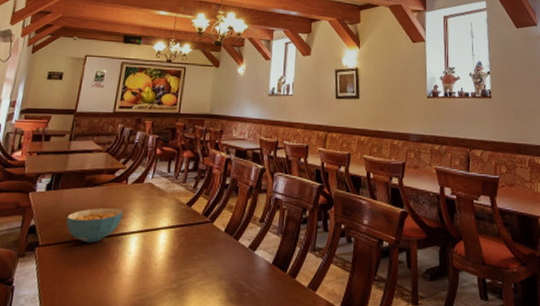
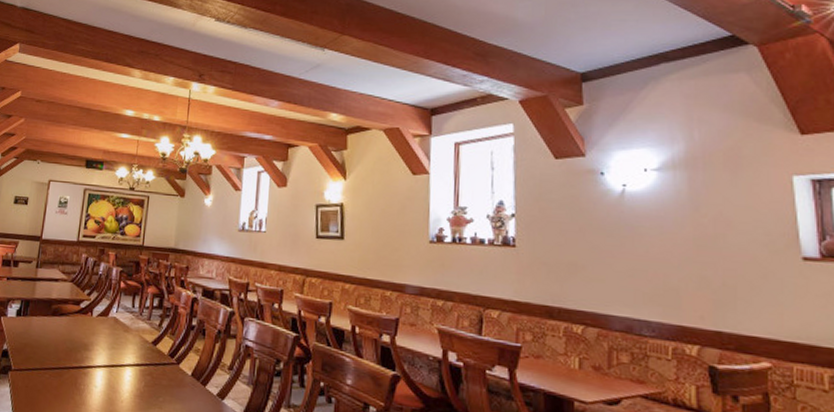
cereal bowl: present [66,207,123,243] -> none [35,338,89,373]

